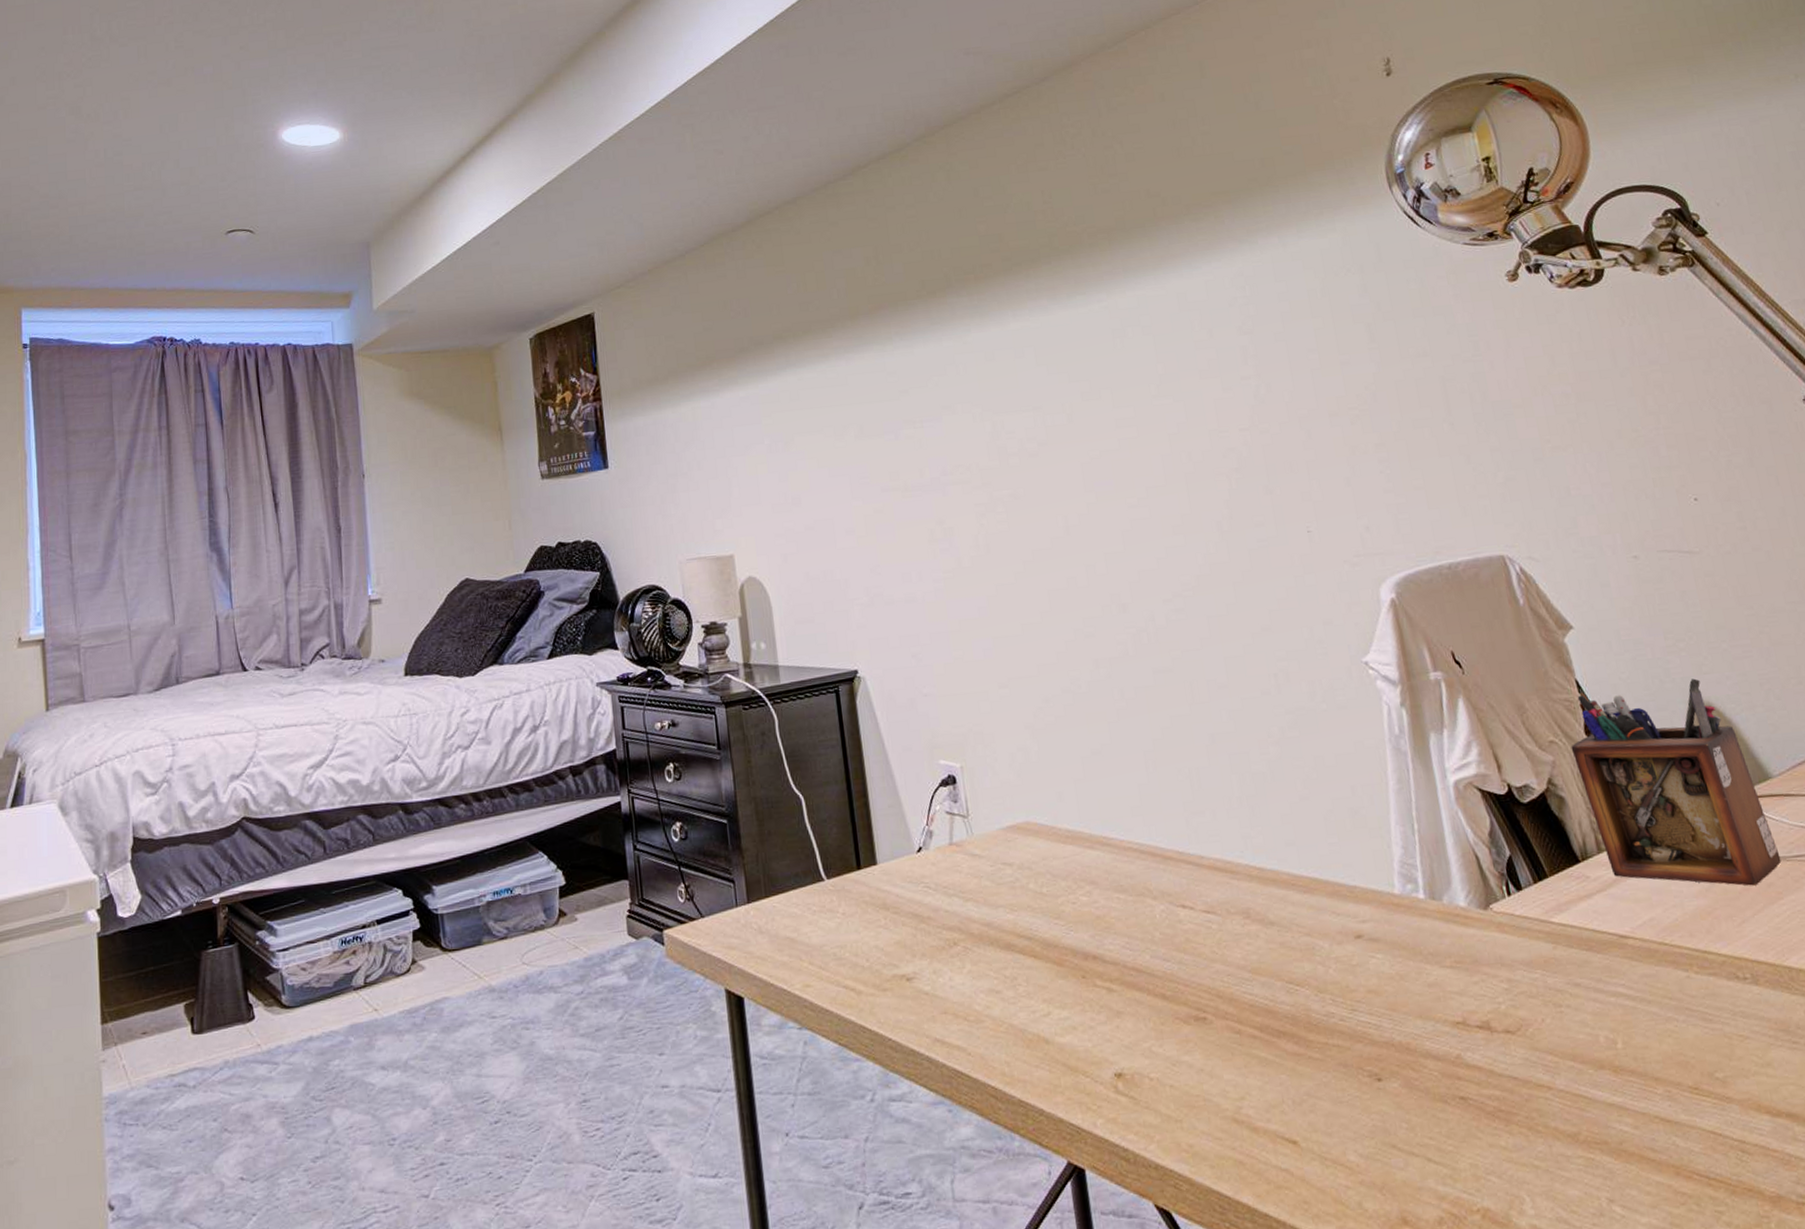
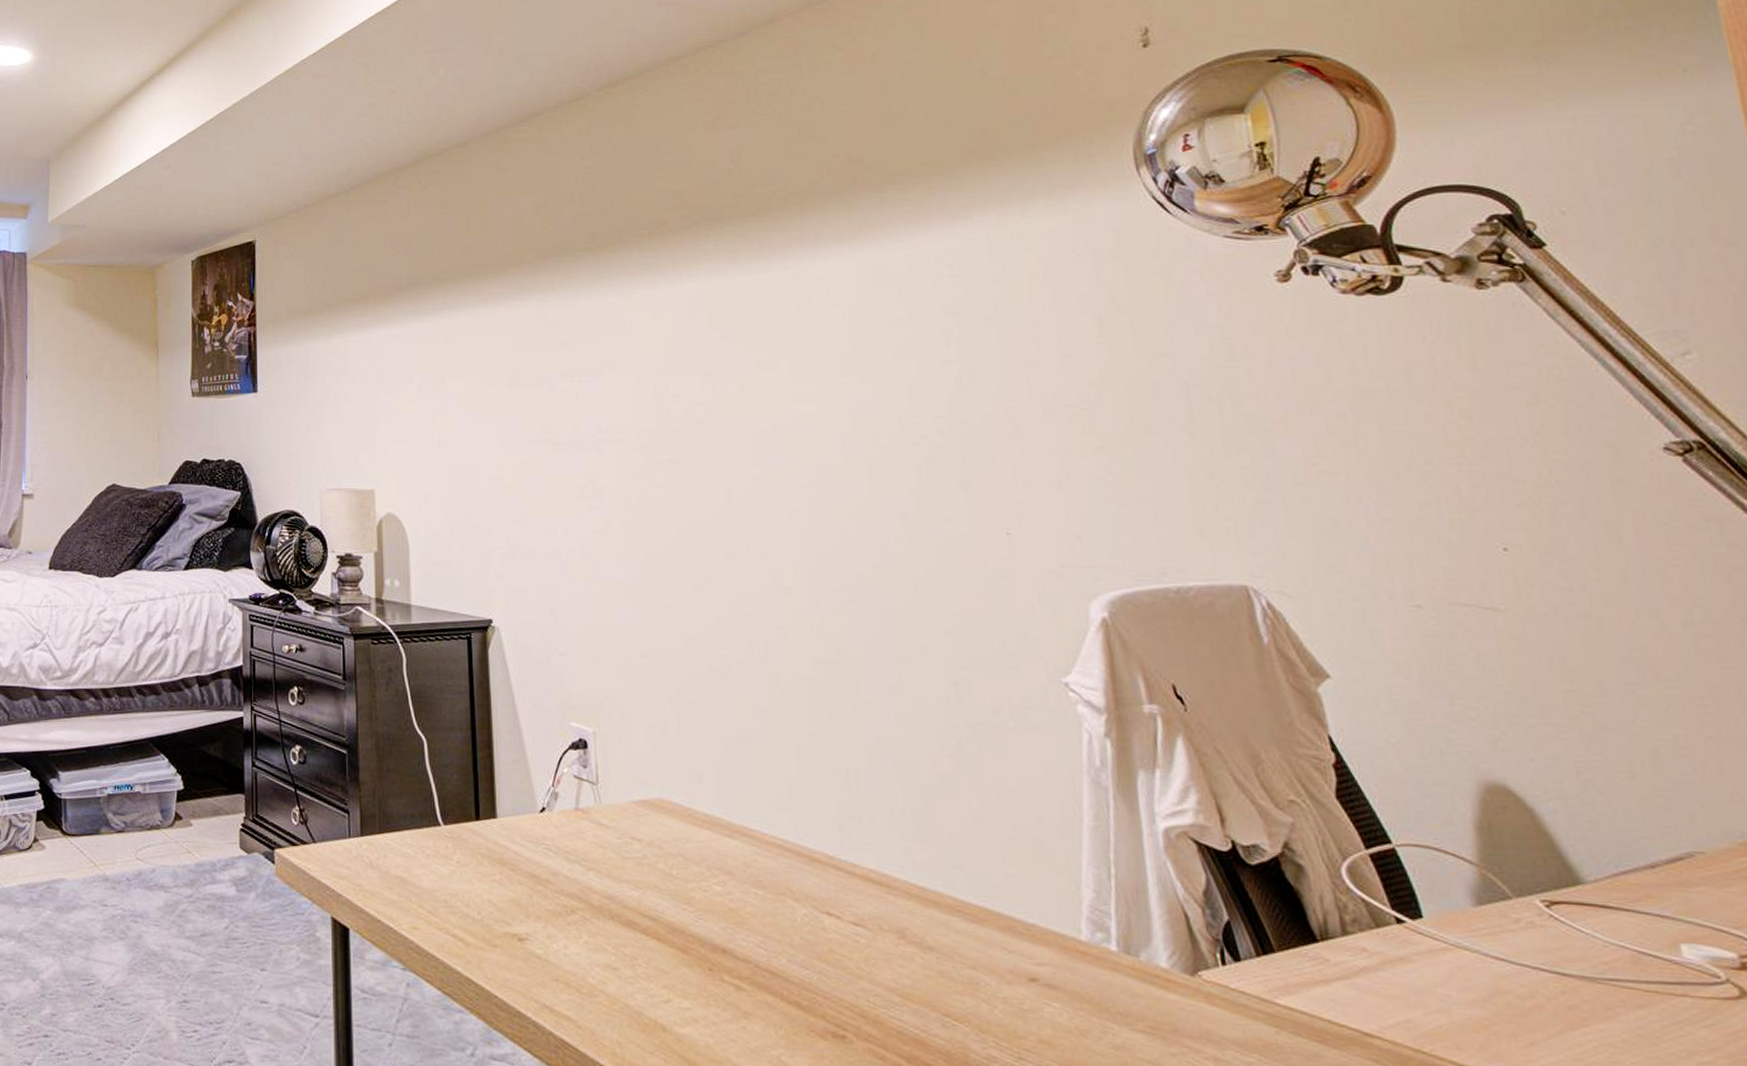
desk organizer: present [1570,678,1781,886] -> none [1316,746,1590,1005]

